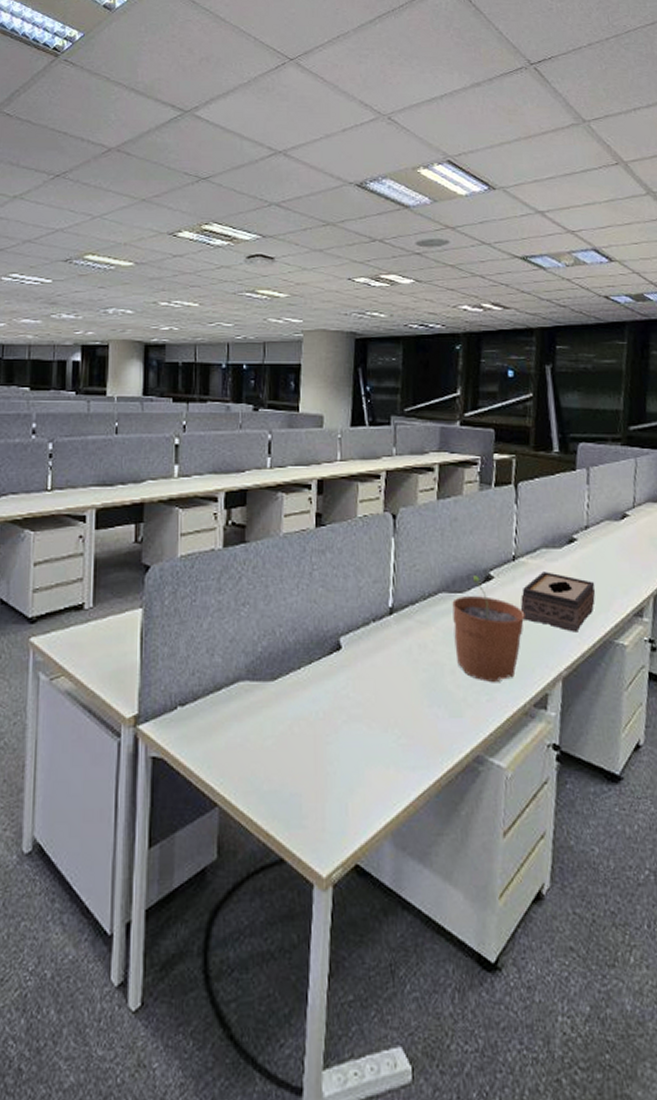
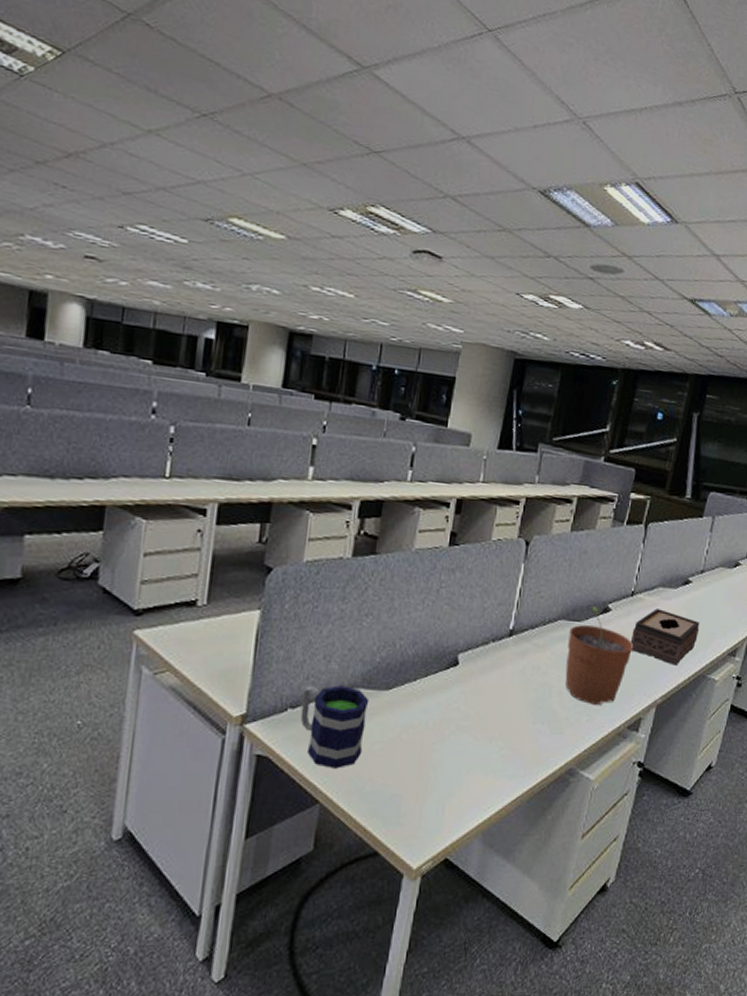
mug: none [190,679,256,768] -> present [300,685,370,769]

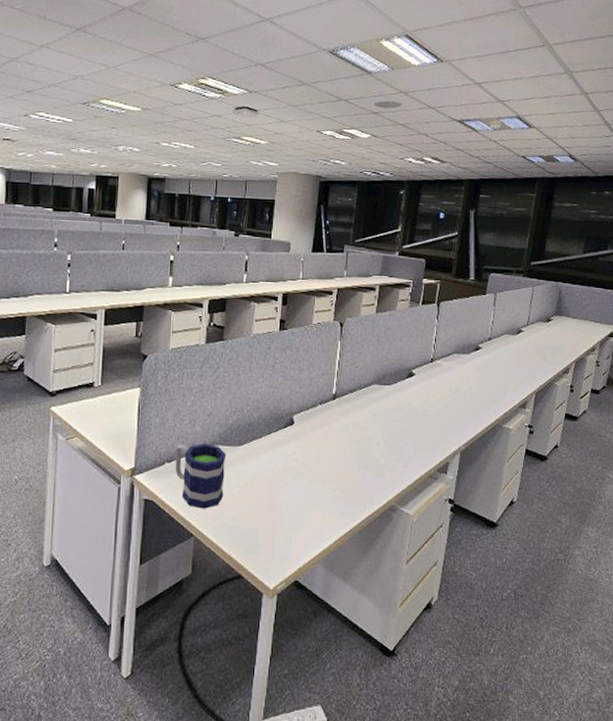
plant pot: present [565,606,634,705] -> none [381,372,437,452]
tissue box: present [630,608,700,666] -> none [433,371,492,418]

